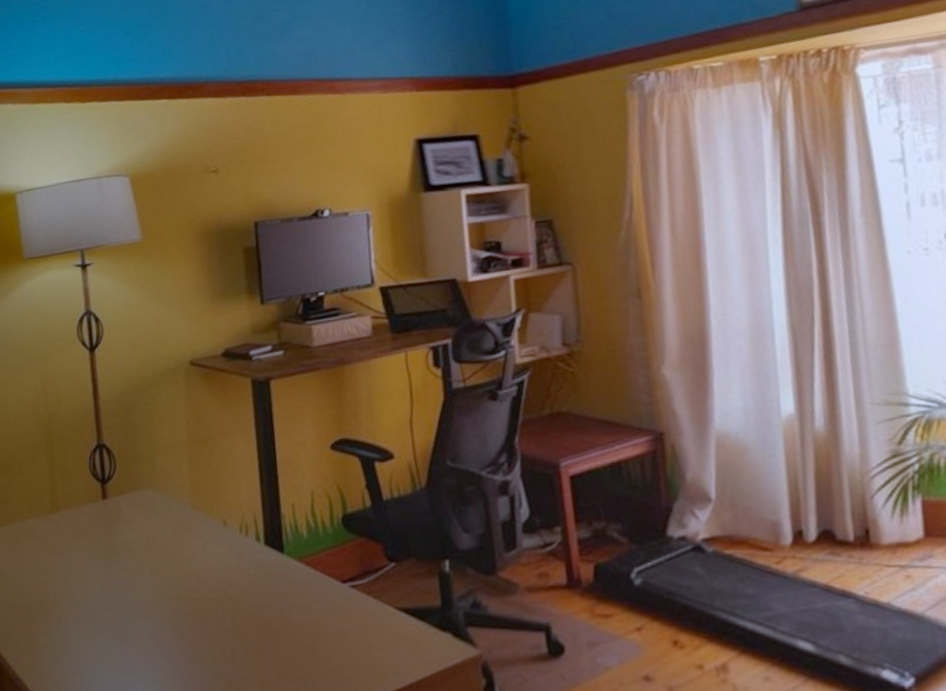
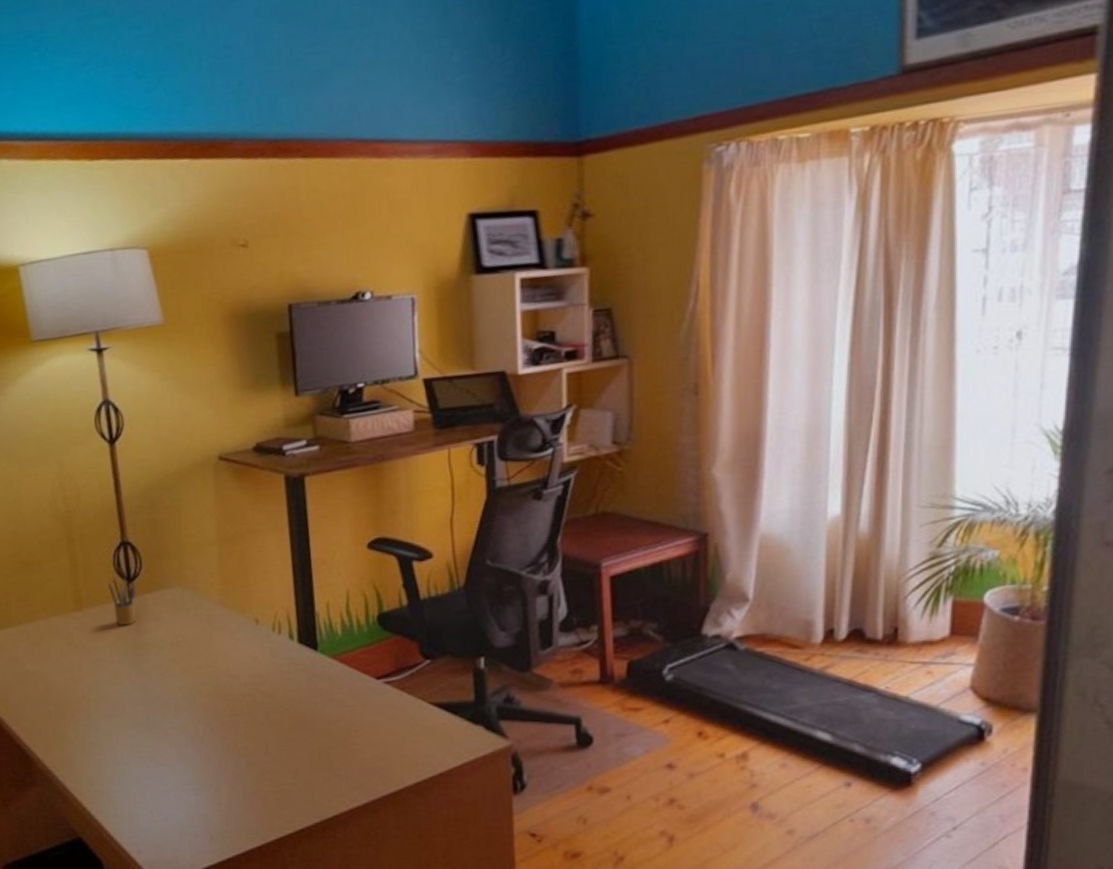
pencil box: none [83,478,109,528] -> present [108,576,136,626]

